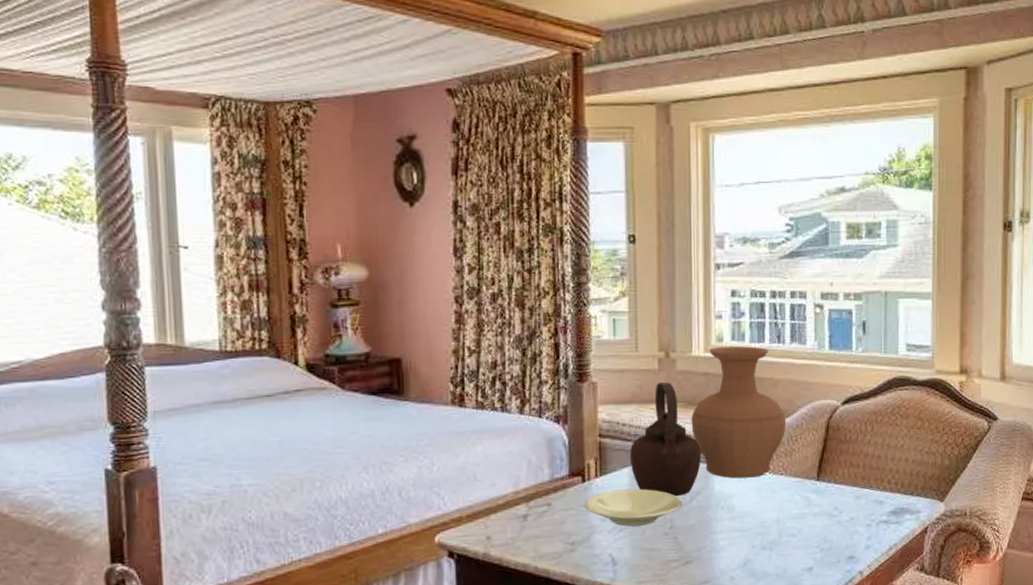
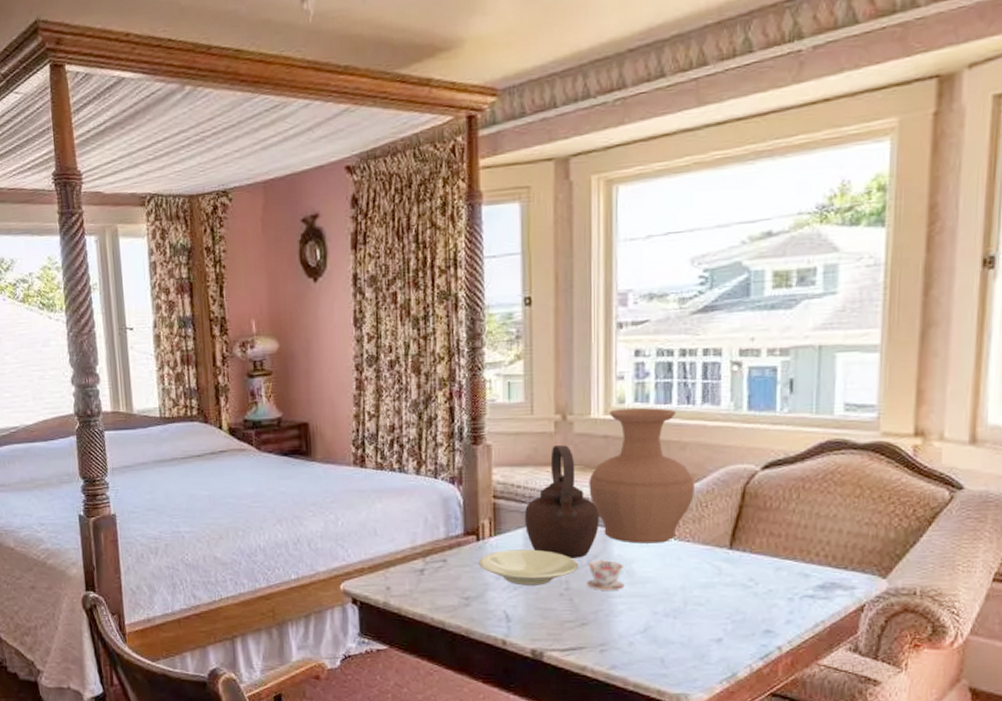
teacup: none [690,495,725,527] -> present [587,559,625,590]

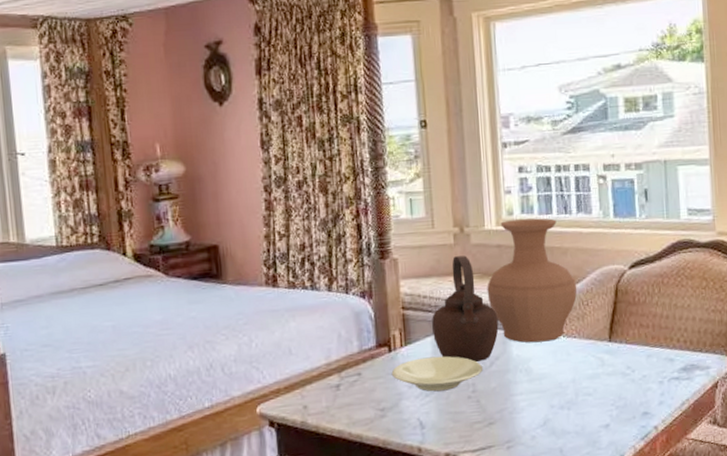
teacup: present [587,559,625,590] -> none [491,360,524,390]

